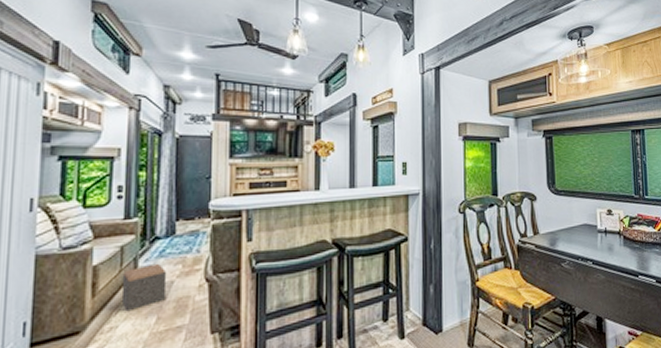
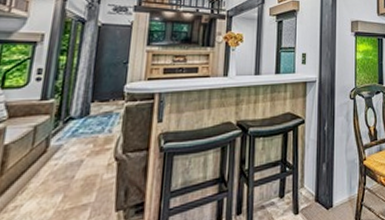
footstool: present [121,263,167,312] -> none [29,142,78,190]

